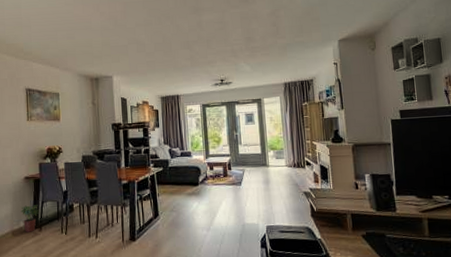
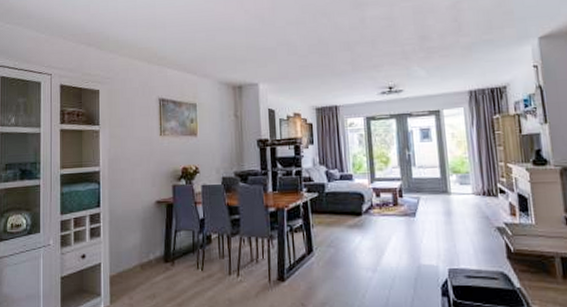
potted plant: present [21,205,39,232] -> none [151,234,171,267]

